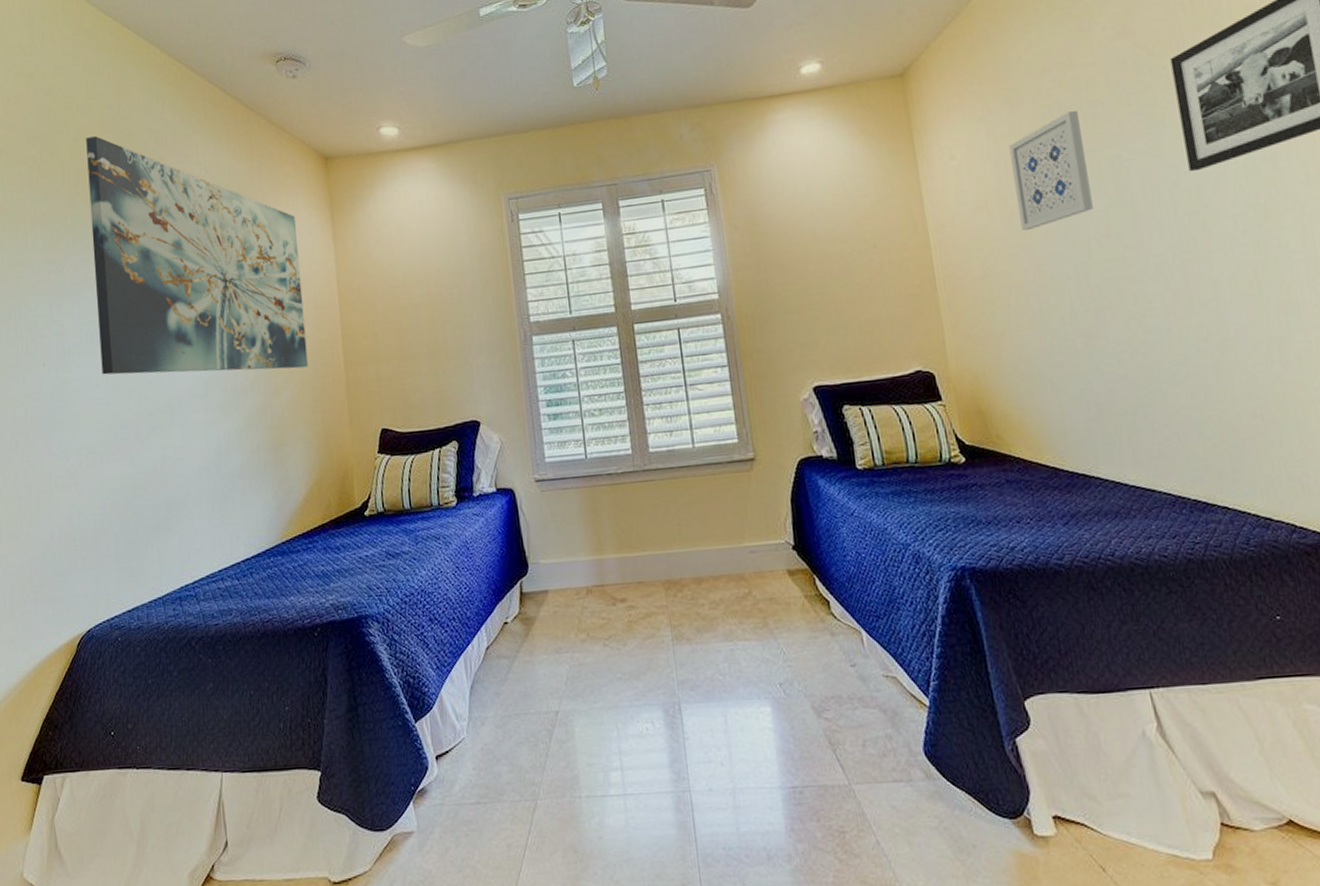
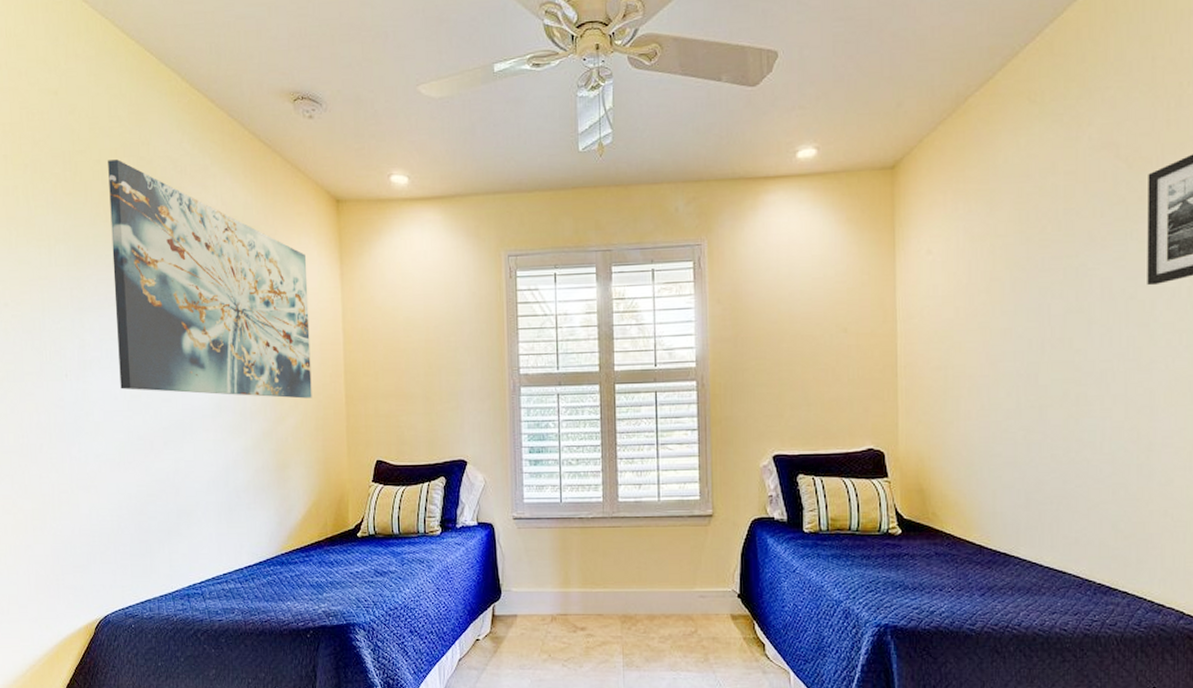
wall art: present [1009,110,1093,231] -> none [984,216,1052,328]

